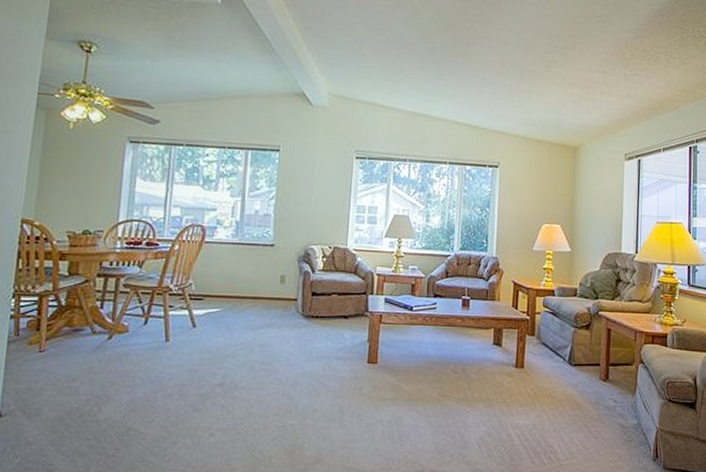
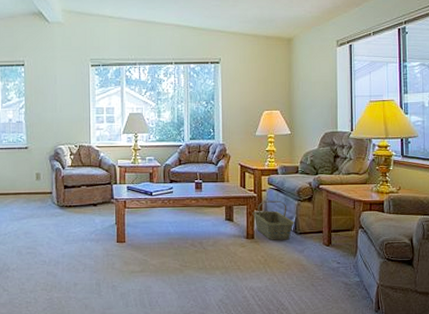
basket: none [523,325,569,372] -> present [252,200,294,240]

